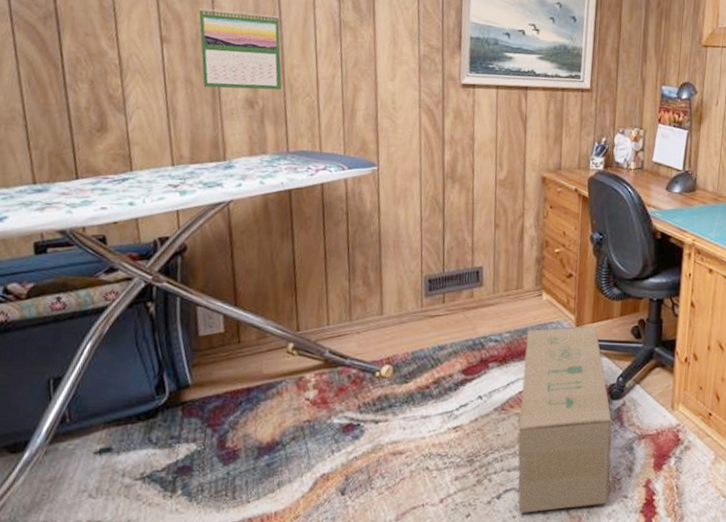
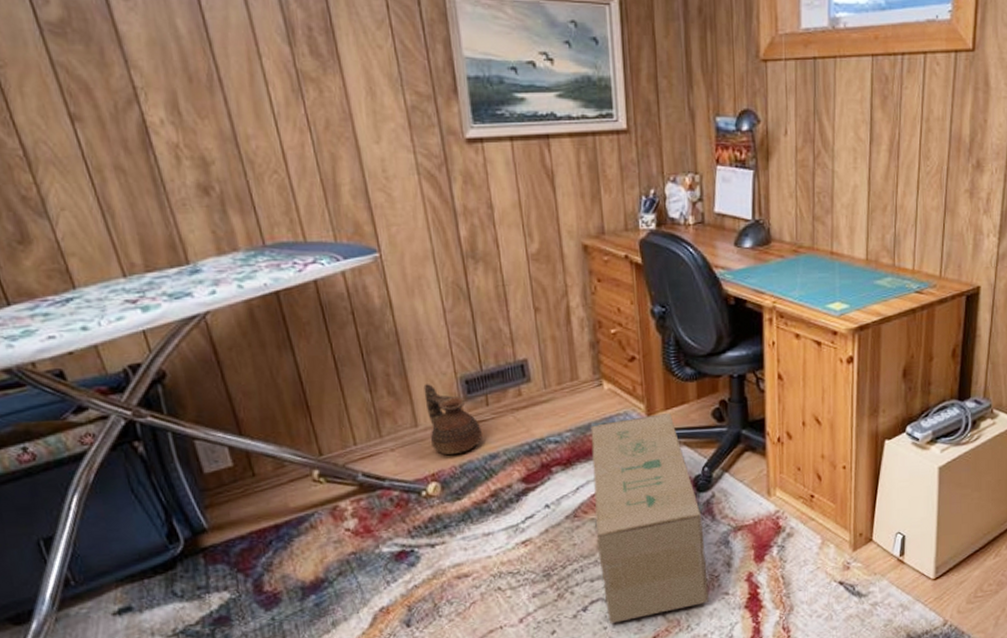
calendar: present [198,8,282,91] -> none [110,70,241,174]
ceramic jug: none [391,279,435,342] -> present [423,384,482,455]

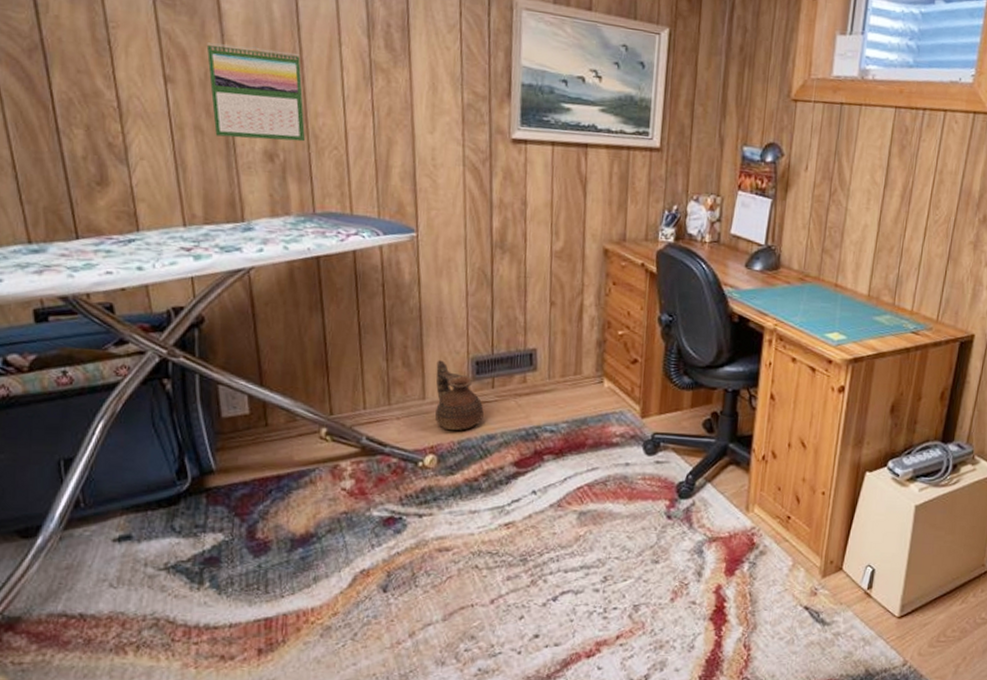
calendar: none [110,70,241,174] -> present [206,42,306,142]
cardboard box: present [590,413,709,623] -> none [575,417,680,617]

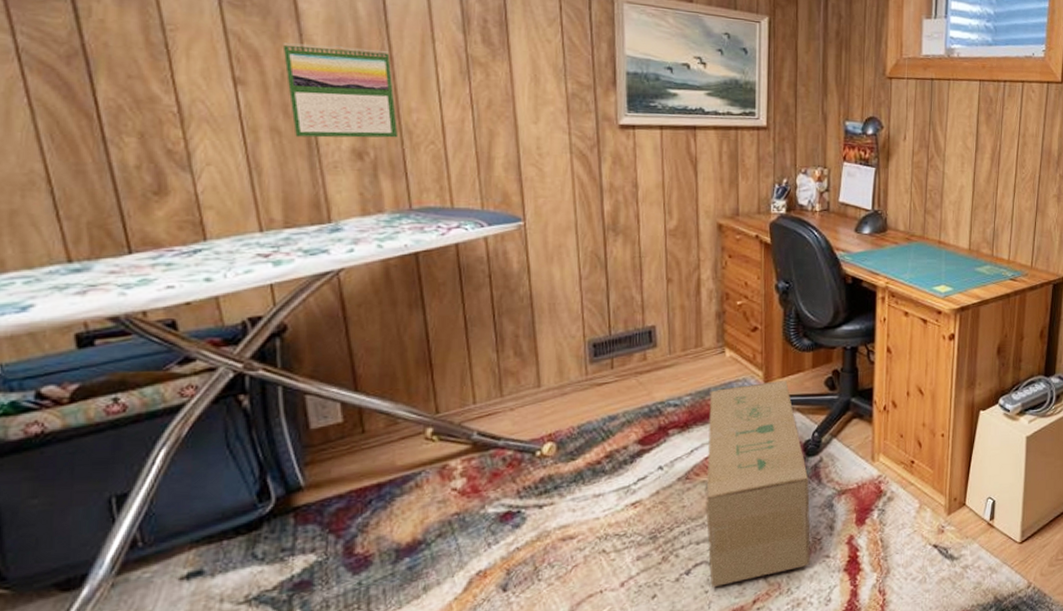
ceramic jug: present [435,360,484,430] -> none [551,346,604,415]
cardboard box: none [575,417,680,617] -> present [705,381,810,587]

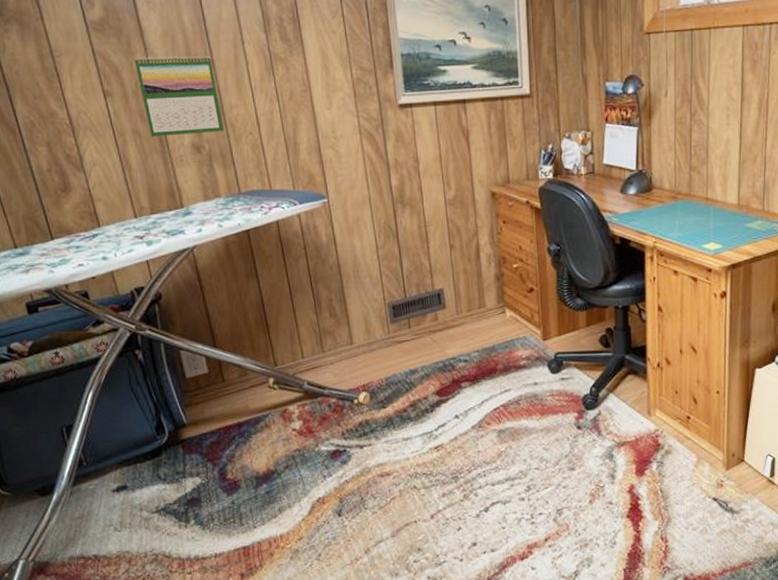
cardboard box: present [705,381,810,587] -> none [494,339,594,524]

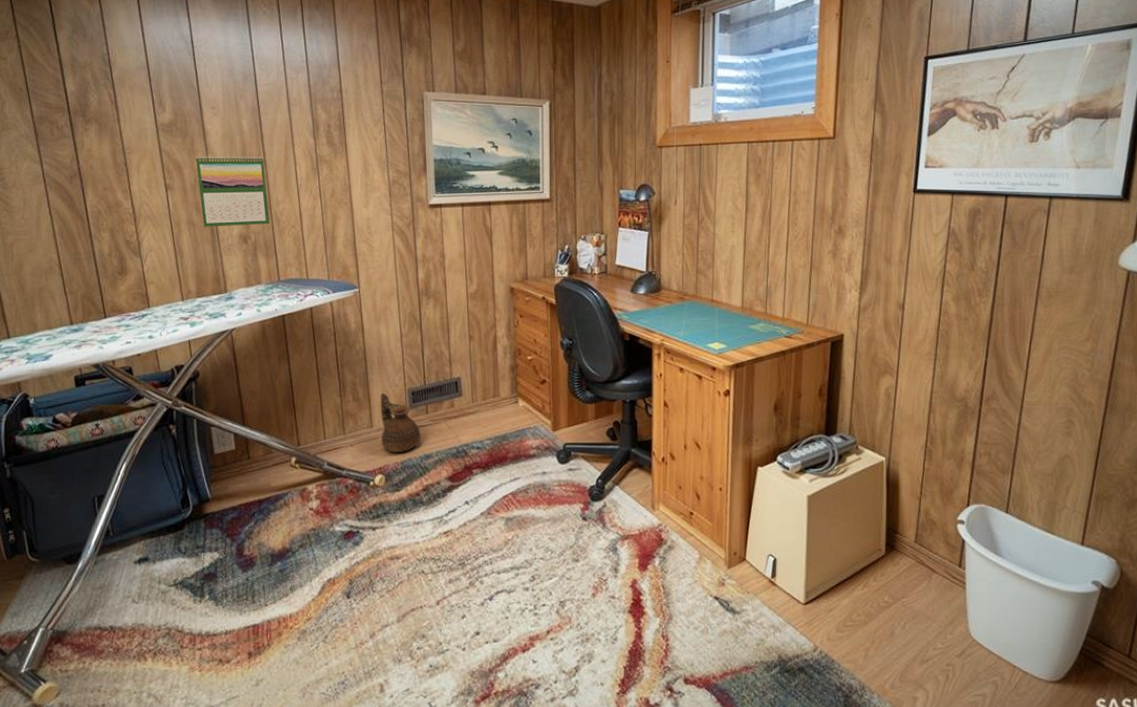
ceramic jug: none [358,308,405,369] -> present [380,393,421,452]

